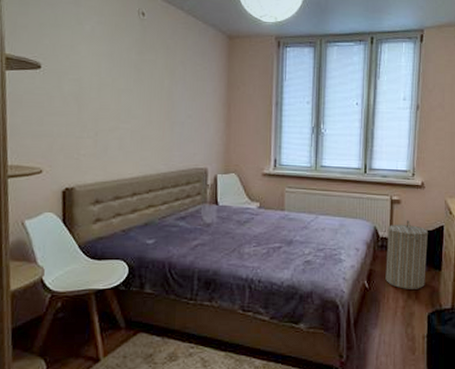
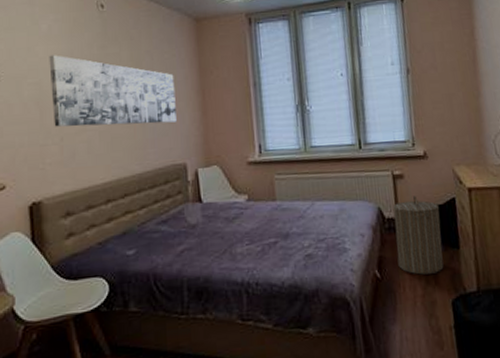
wall art: none [89,55,204,130] -> present [49,55,177,127]

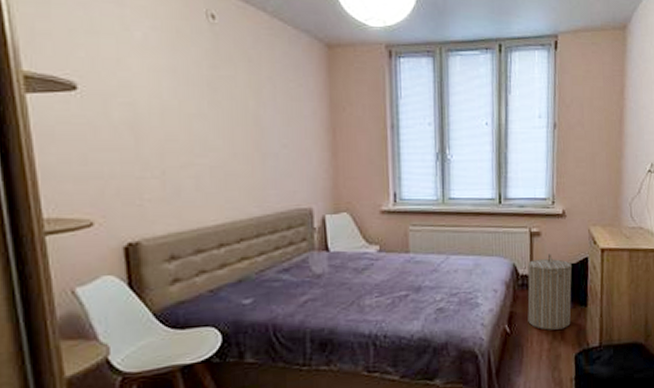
wall art: present [49,55,177,127] -> none [145,71,302,162]

